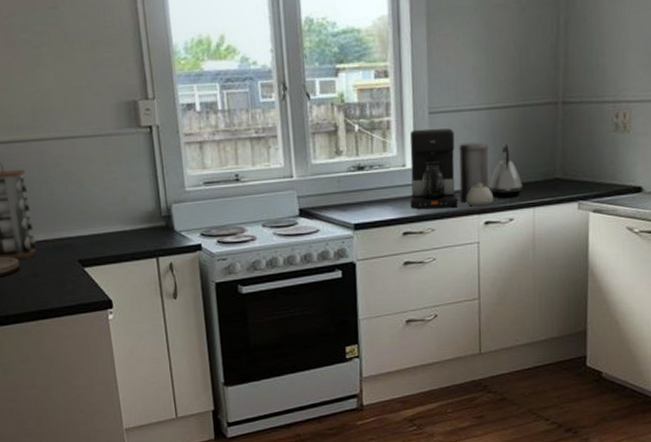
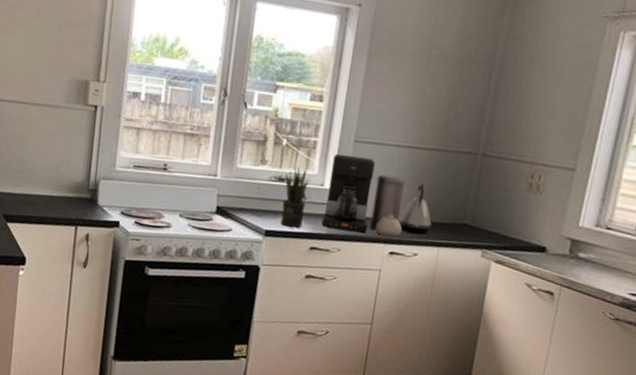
potted plant: none [363,151,392,216] -> present [280,167,309,228]

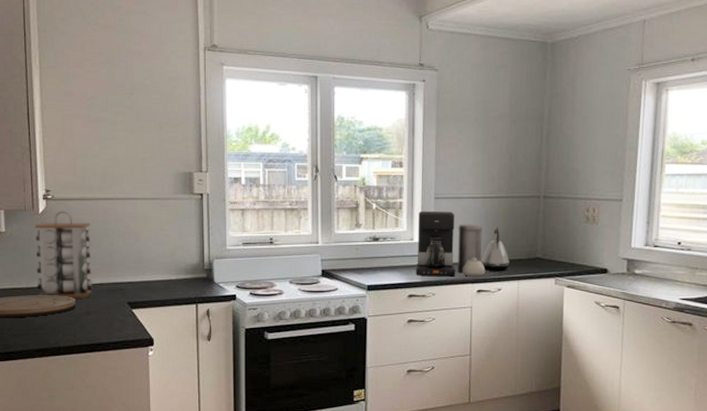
potted plant: present [280,167,309,228] -> none [378,226,401,279]

